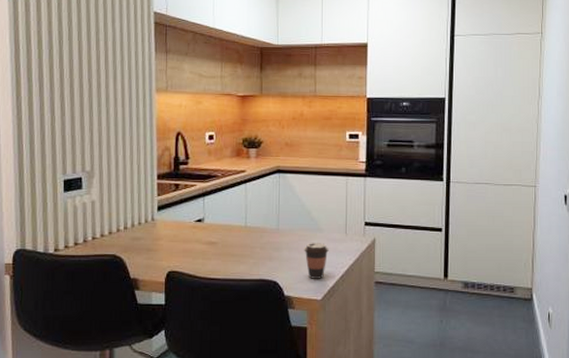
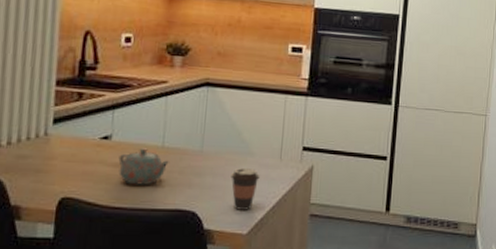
teapot: none [211,228,252,259] -> present [118,148,169,185]

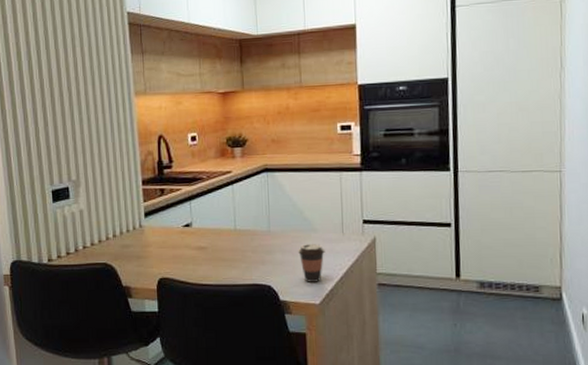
teapot: present [118,148,169,185] -> none [200,232,242,265]

